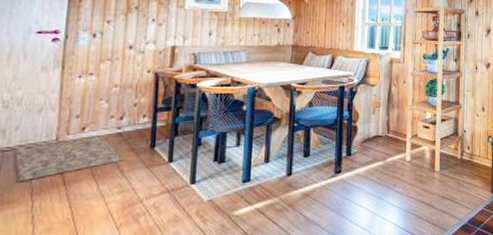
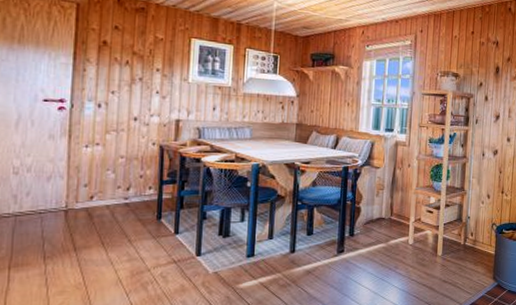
rug: present [13,134,125,182] -> none [25,203,132,246]

